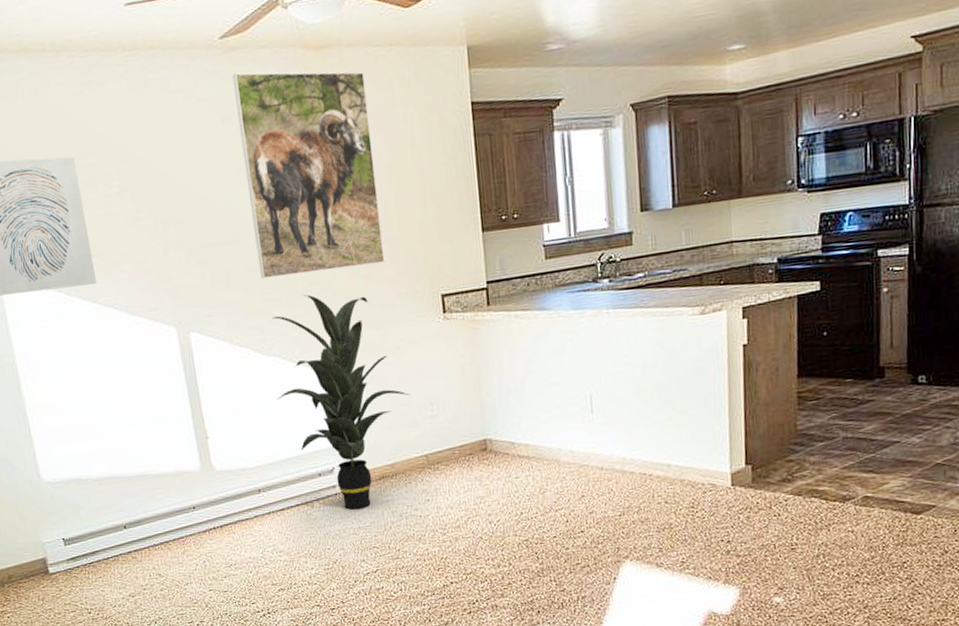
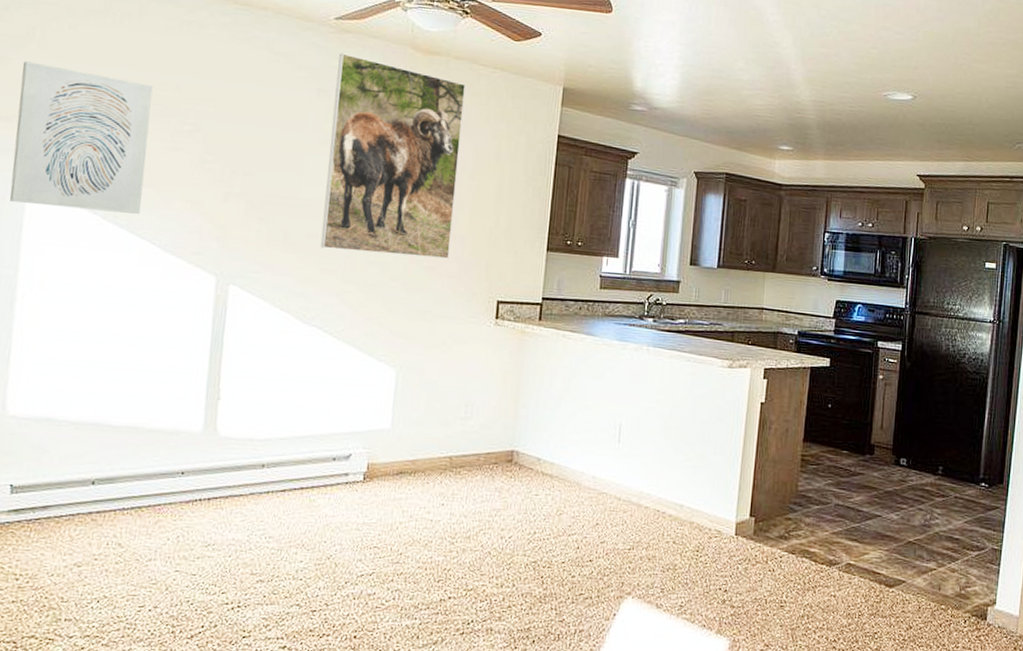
indoor plant: present [272,294,411,510] -> none [308,273,448,503]

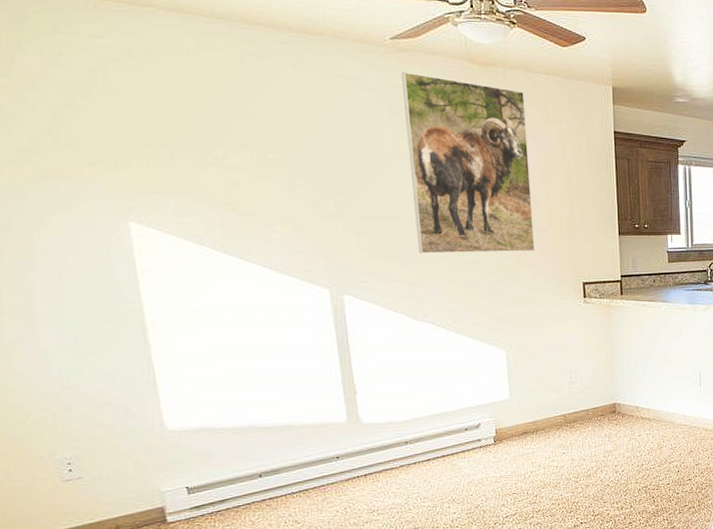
wall art: present [9,61,153,214] -> none [92,106,246,243]

